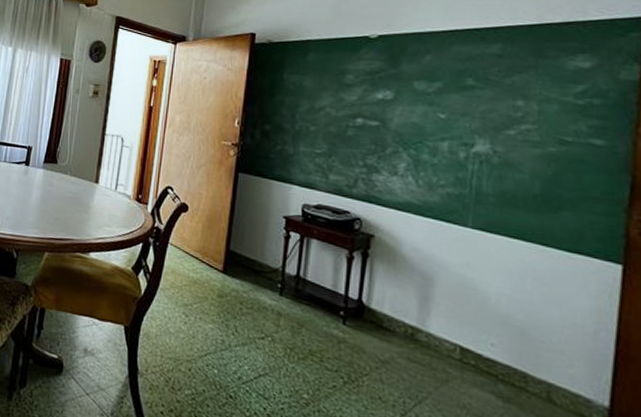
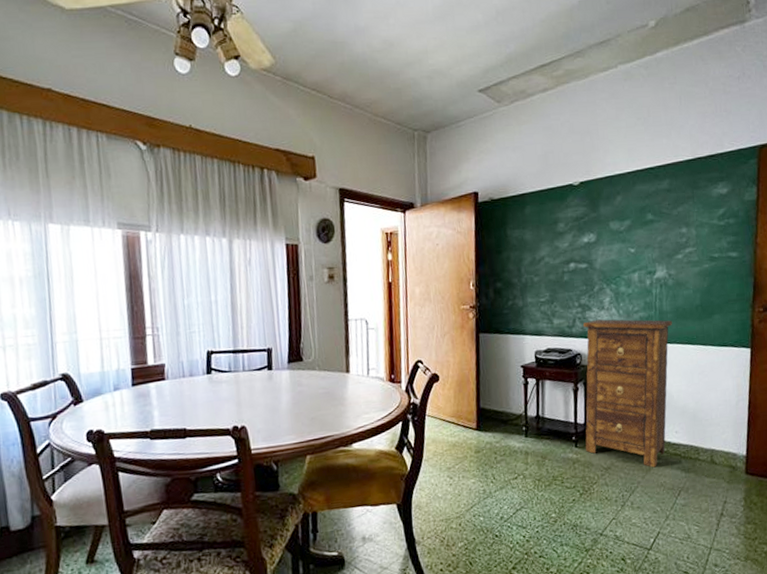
cabinet: none [357,184,496,381] -> present [582,319,673,468]

